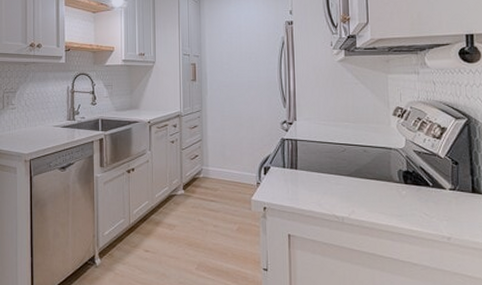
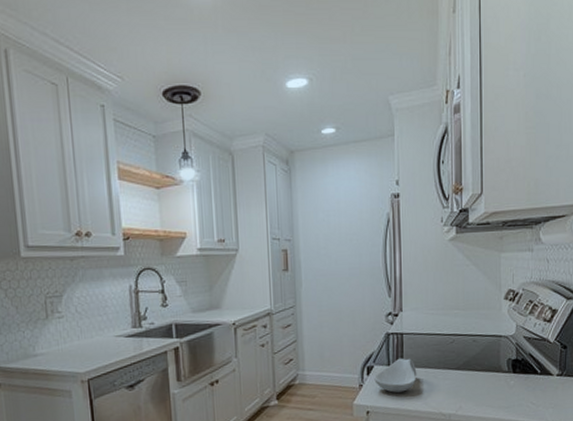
spoon rest: none [271,161,311,192] -> present [374,358,417,393]

